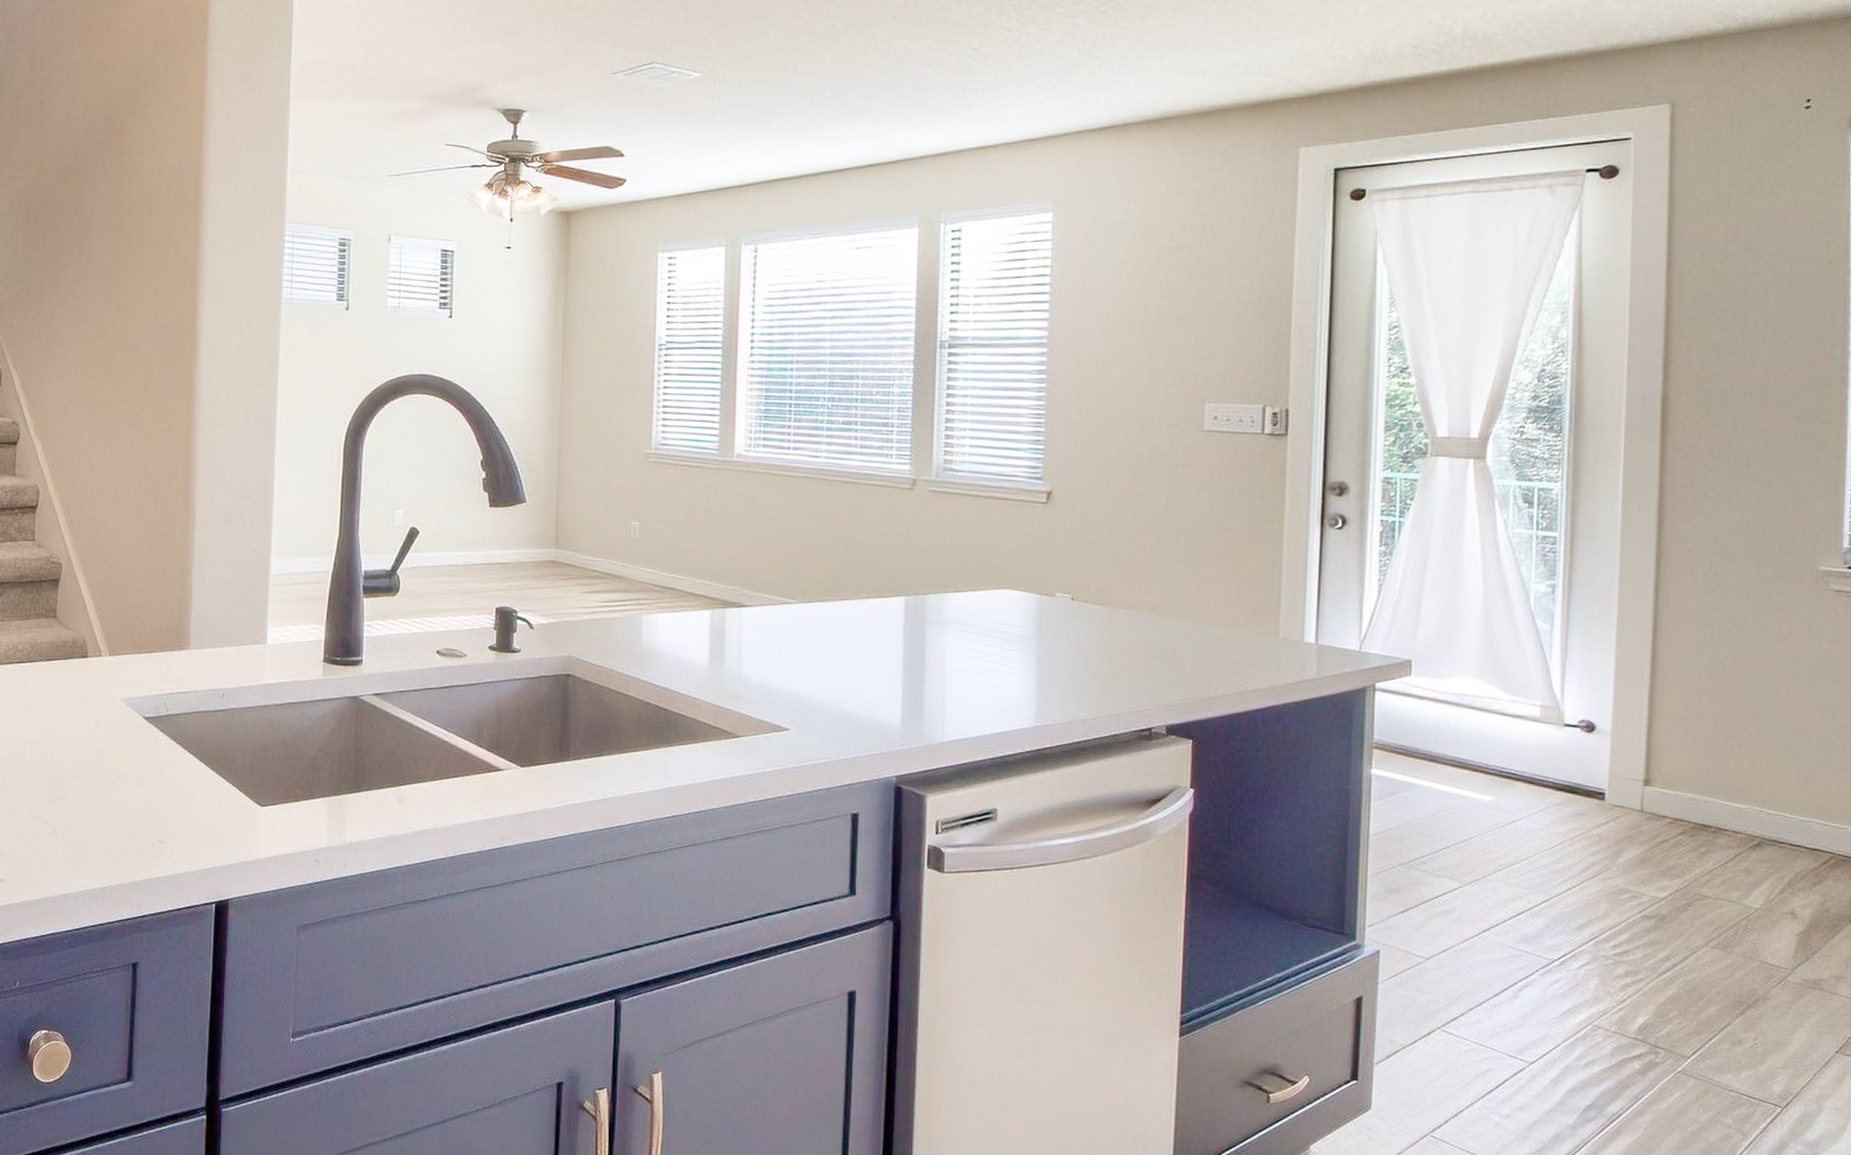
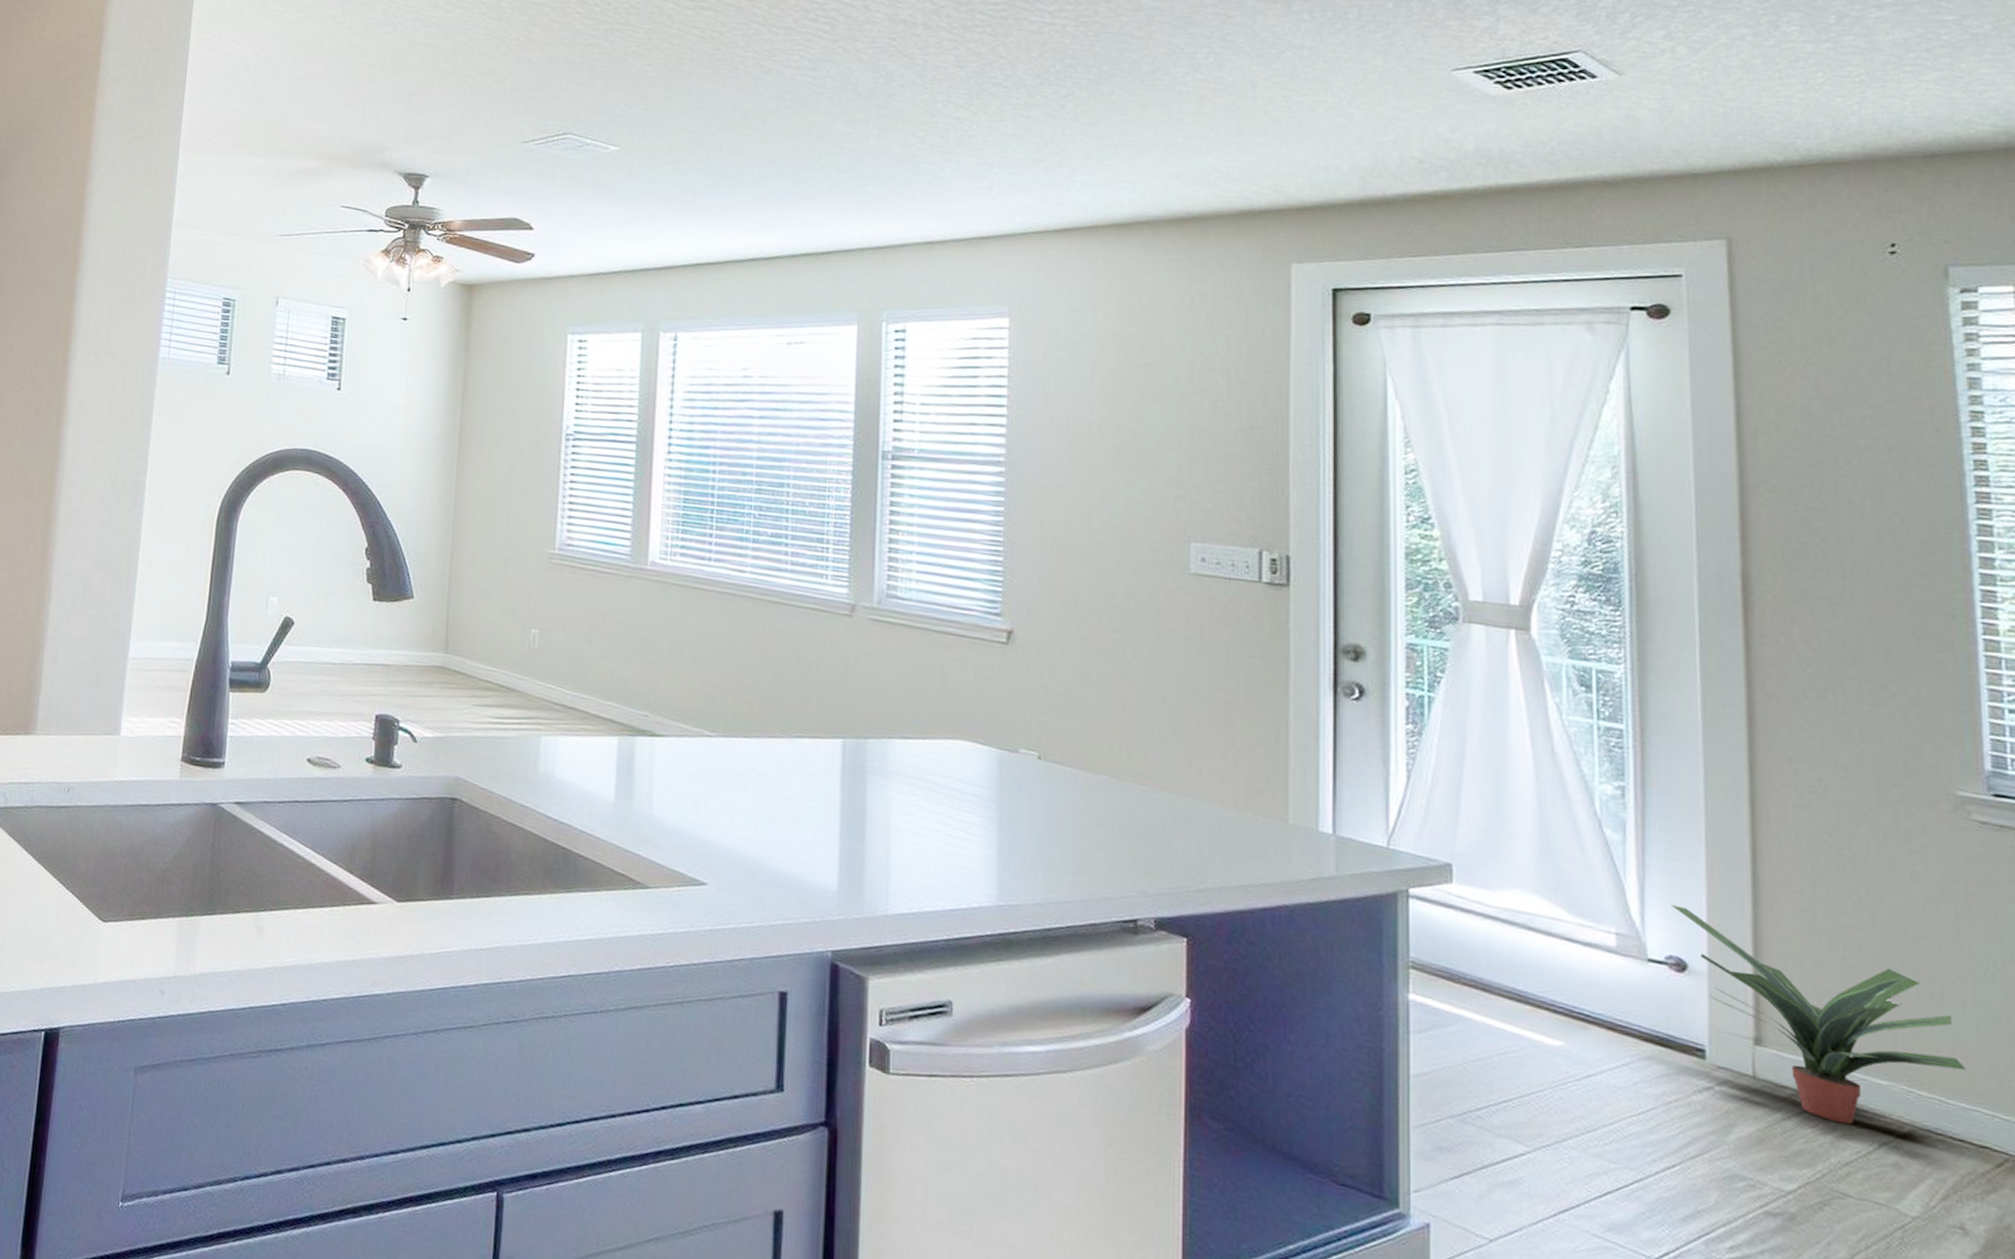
potted plant: none [1585,679,1807,842] -> present [1670,905,1967,1125]

